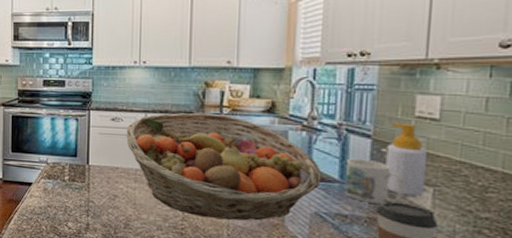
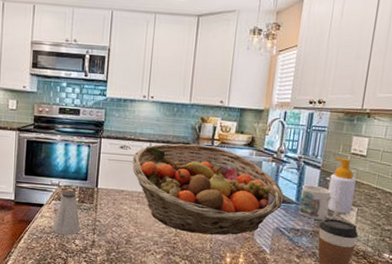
saltshaker: none [42,168,72,218] -> present [52,190,80,236]

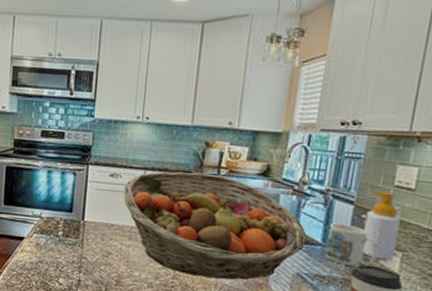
saltshaker: present [52,190,80,236] -> none [33,222,65,273]

